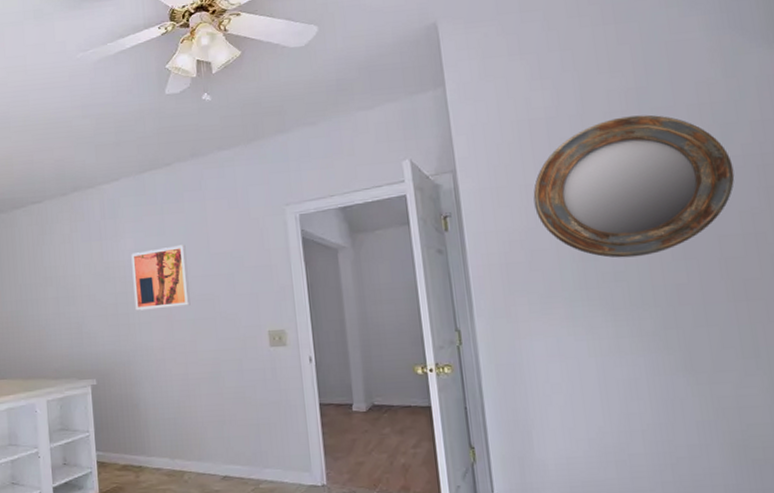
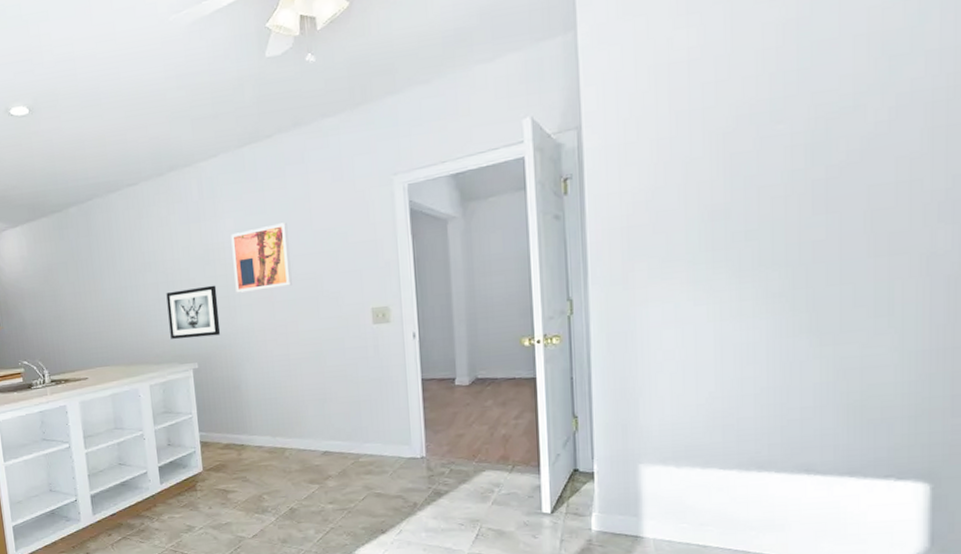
wall art: none [66,302,120,355] -> present [166,285,221,339]
home mirror: present [533,115,735,258] -> none [665,49,897,216]

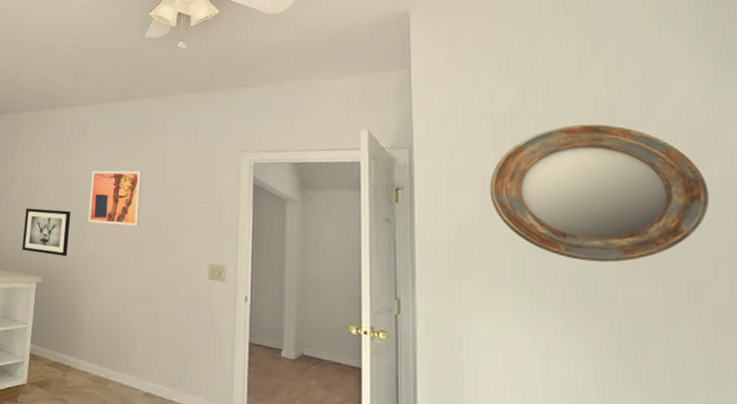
home mirror: none [665,49,897,216] -> present [489,124,710,263]

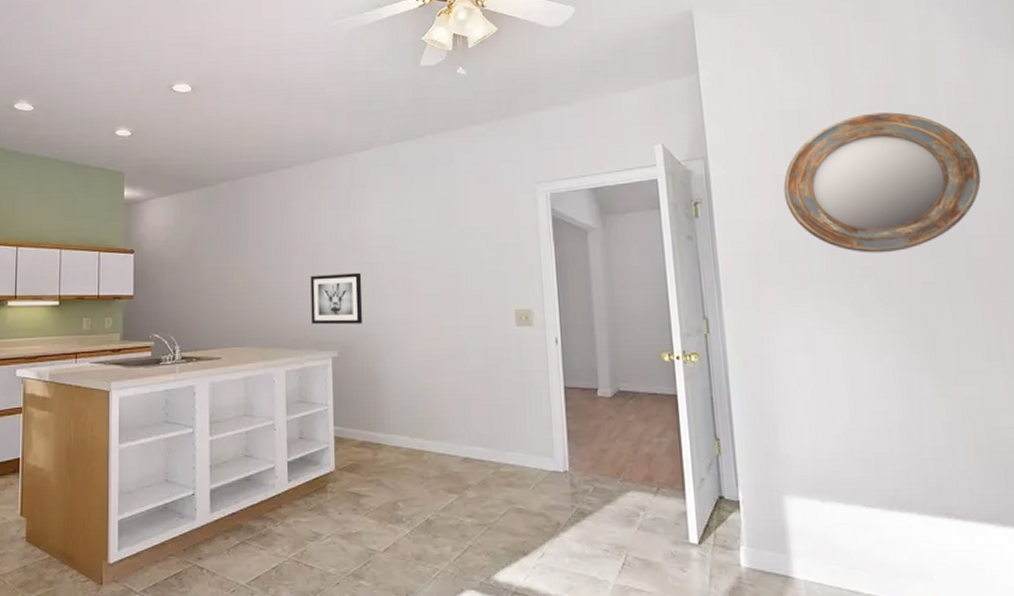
wall art: present [88,170,143,227] -> none [379,218,437,283]

